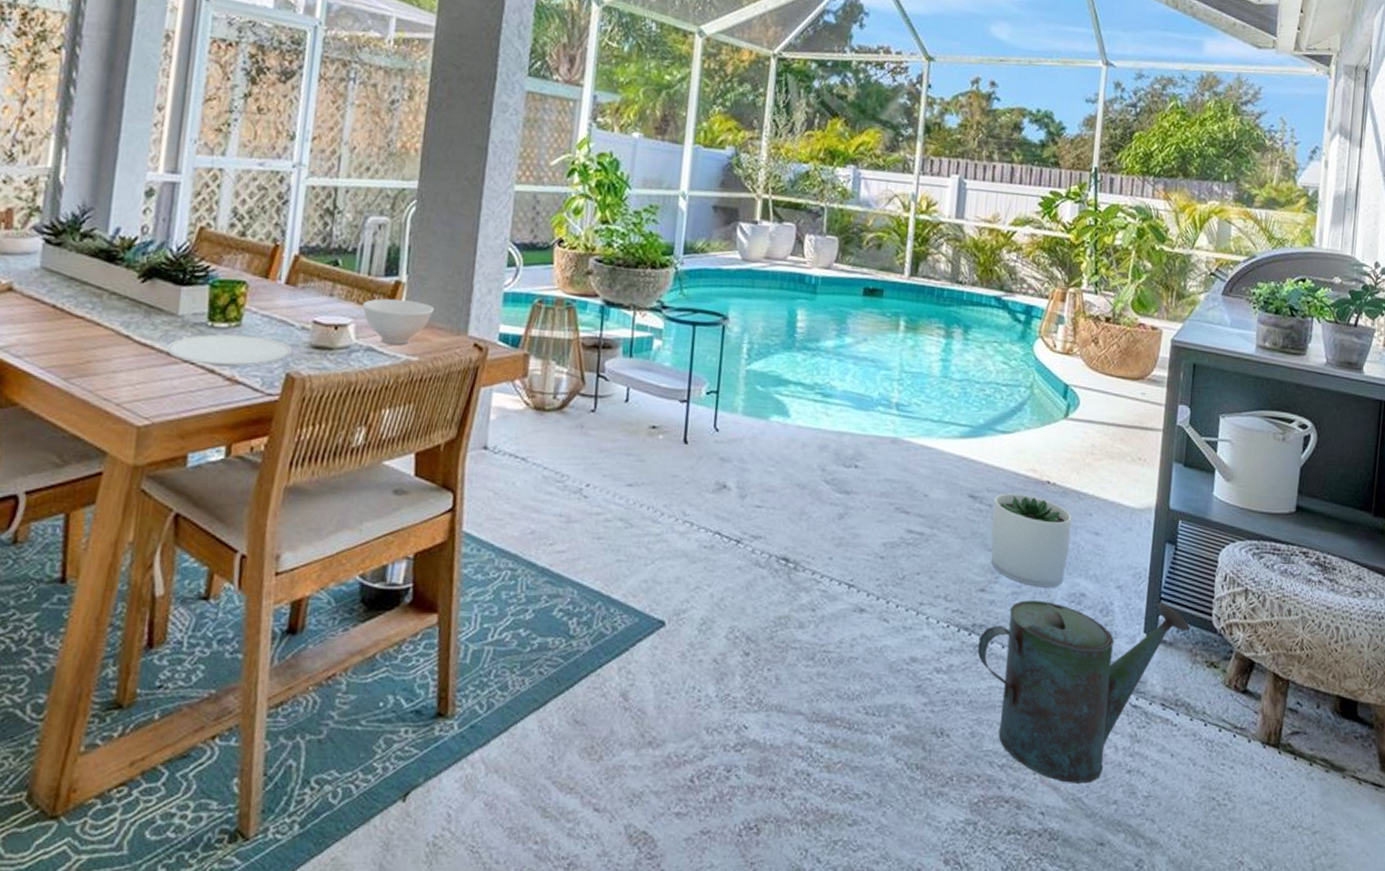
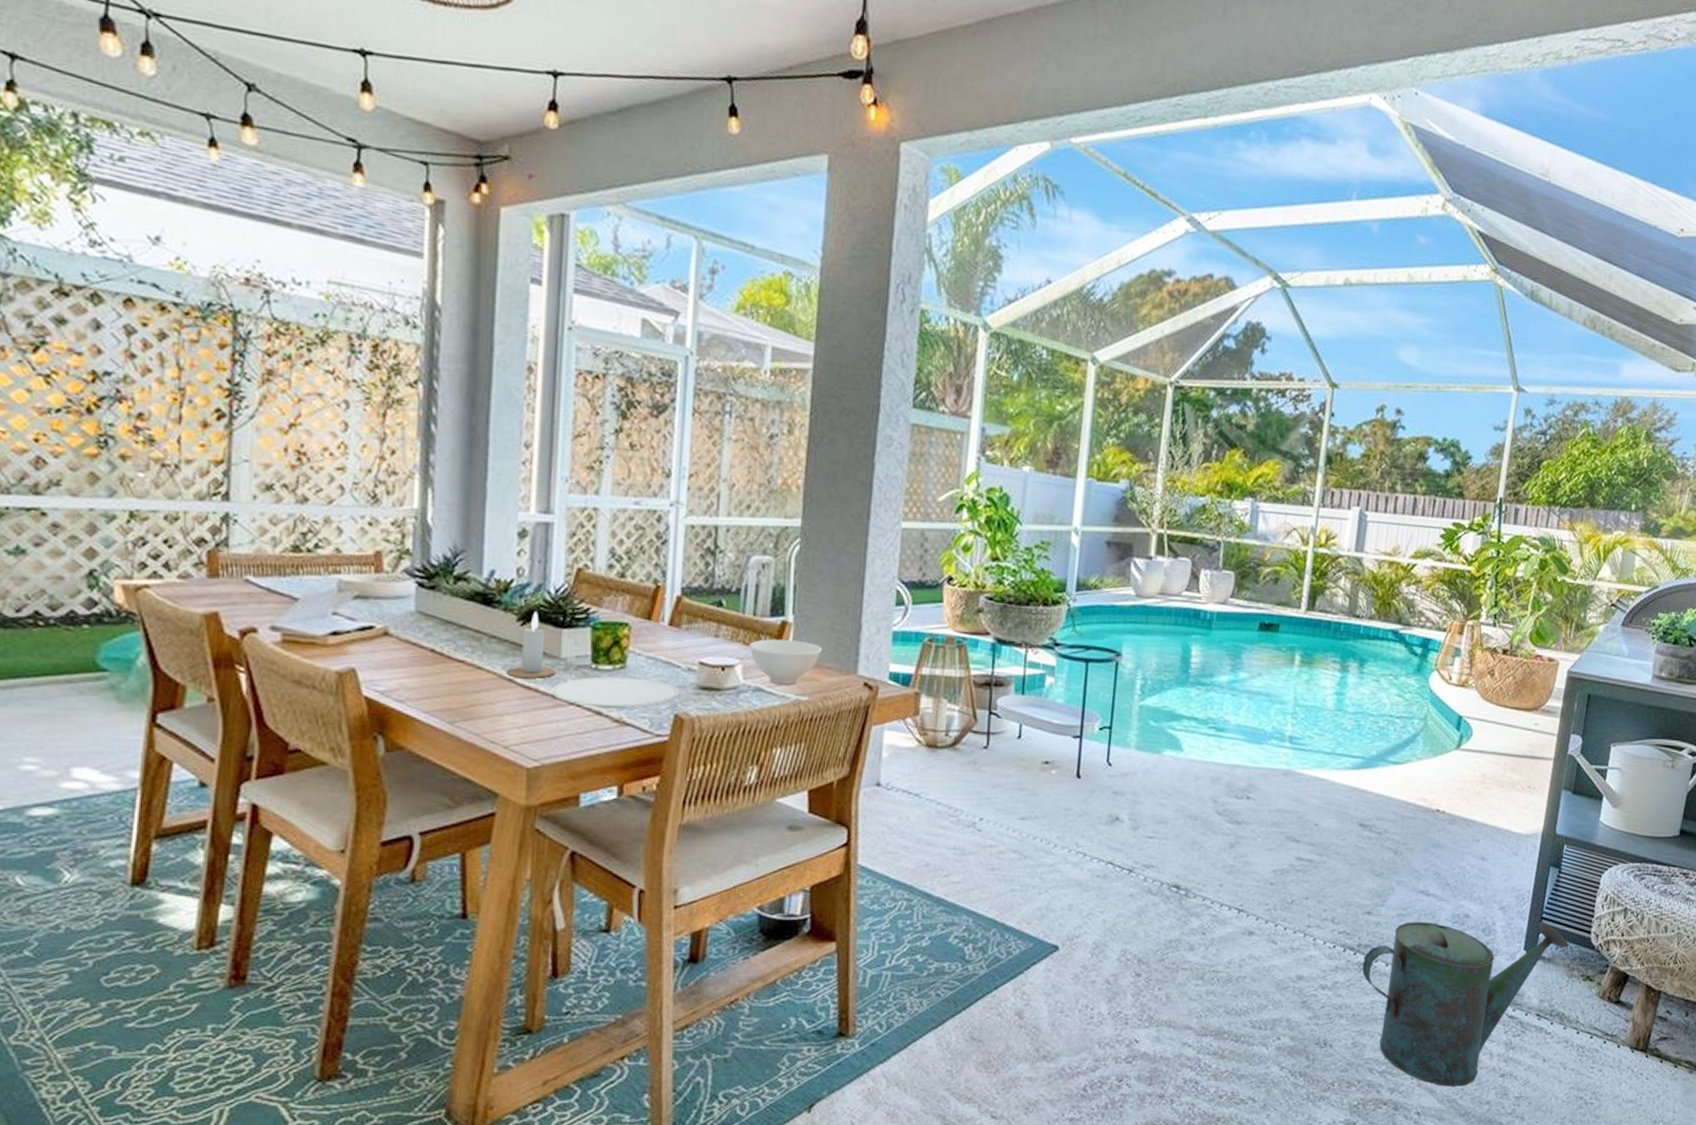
candle: none [125,268,173,336] -> present [507,611,556,679]
planter: present [991,493,1072,588] -> none [1378,821,1460,910]

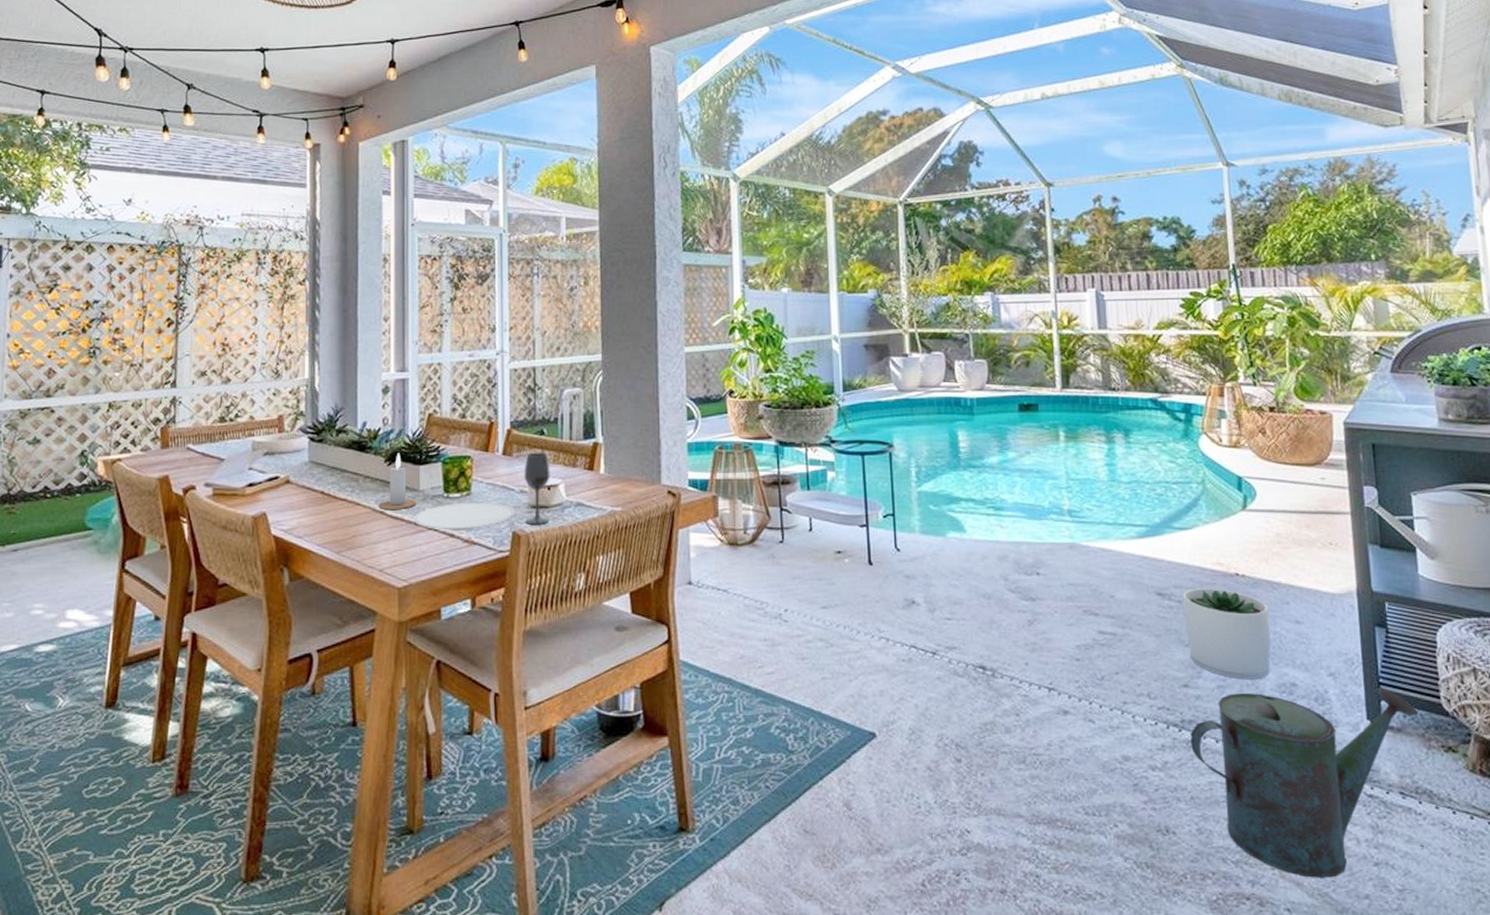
wine glass: none [691,625,727,709] -> present [524,452,550,525]
bowl: present [748,639,823,685] -> none [568,458,630,498]
planter: none [1378,821,1460,910] -> present [1183,588,1271,680]

